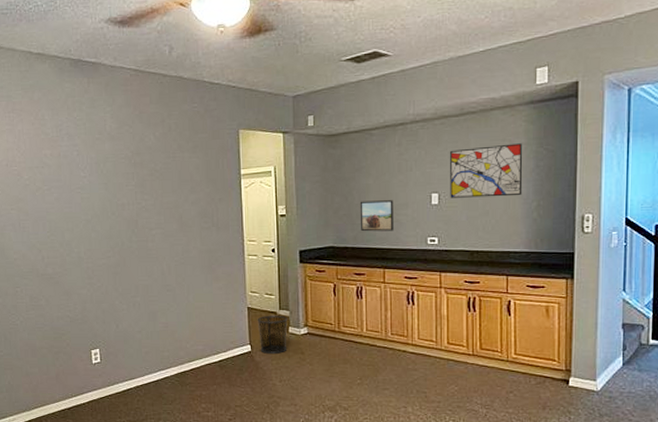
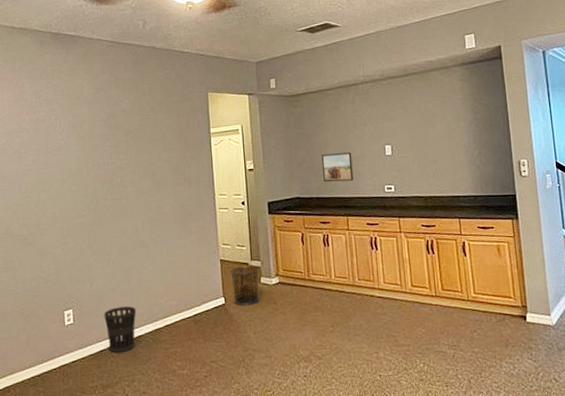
wastebasket: none [130,349,162,393] -> present [104,306,137,354]
wall art: present [450,143,523,198] -> none [398,99,465,149]

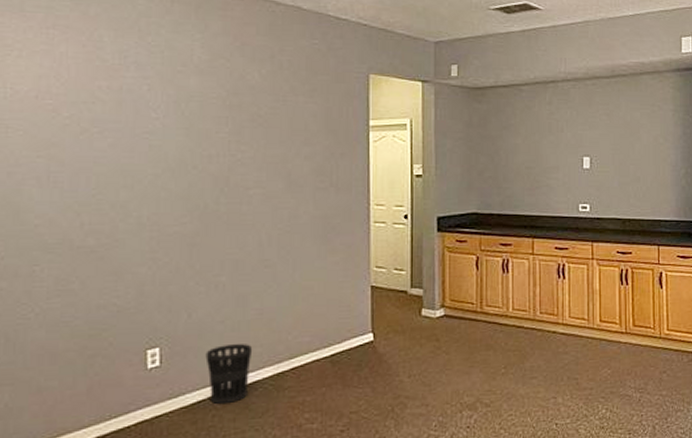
trash can: present [230,266,260,305] -> none [383,294,421,343]
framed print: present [321,152,354,183] -> none [507,162,544,197]

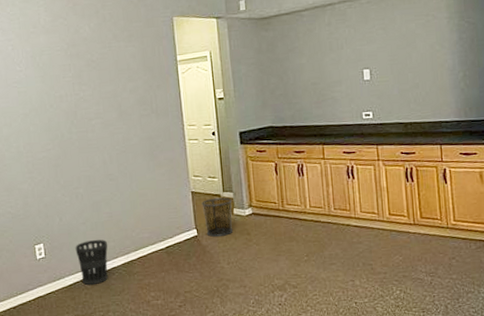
trash can: none [383,294,421,343] -> present [201,197,232,237]

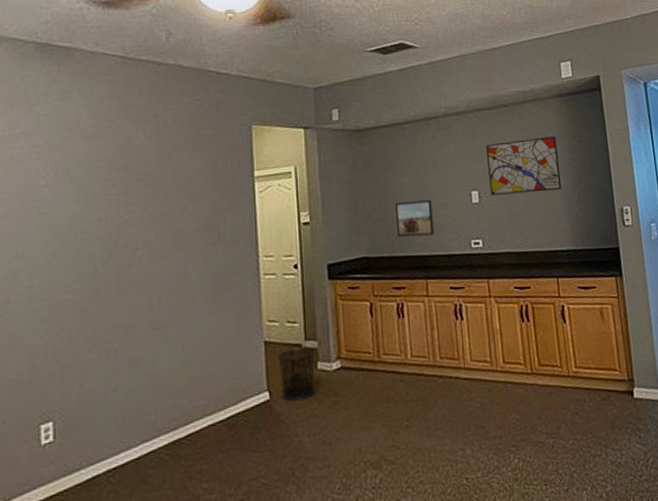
wastebasket: present [75,240,108,286] -> none [99,412,147,480]
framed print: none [295,78,330,110] -> present [394,200,434,238]
wall art: none [378,17,449,73] -> present [486,136,562,196]

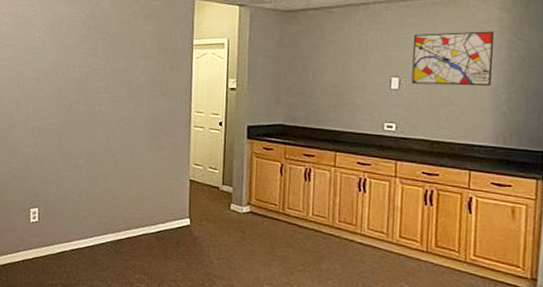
trash can: present [277,347,316,401] -> none [198,189,231,231]
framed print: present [394,200,434,238] -> none [314,80,350,113]

